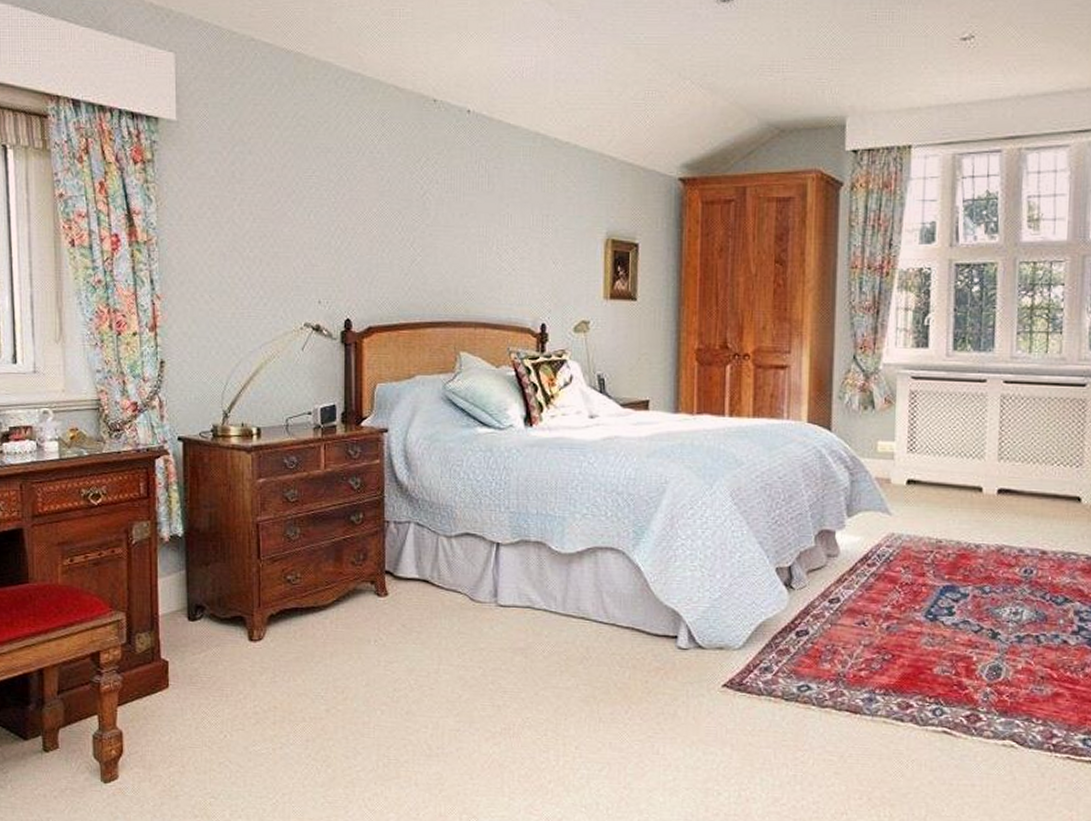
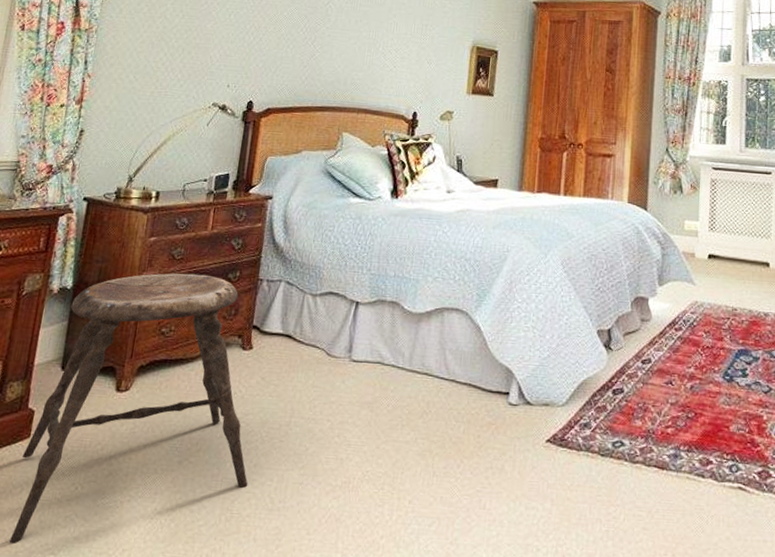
stool: none [164,516,402,788] -> present [10,273,248,543]

